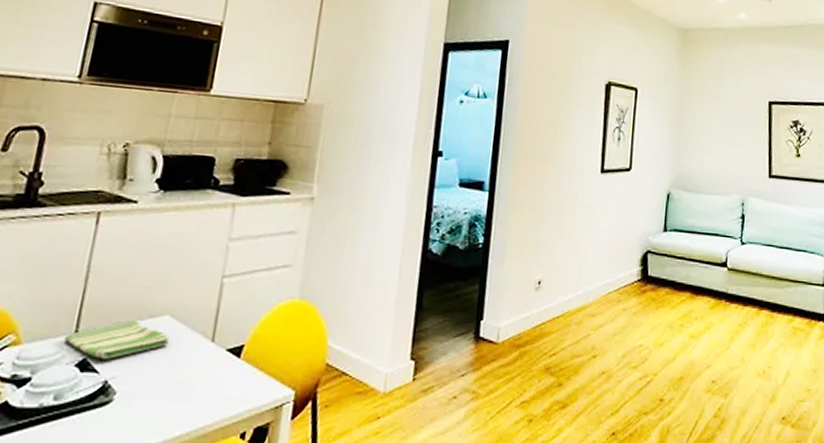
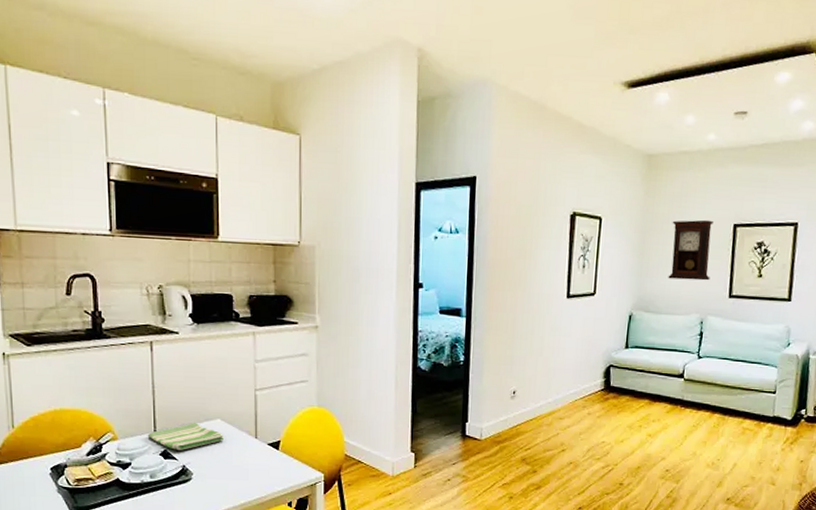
pendulum clock: none [706,95,749,159] -> present [668,219,714,281]

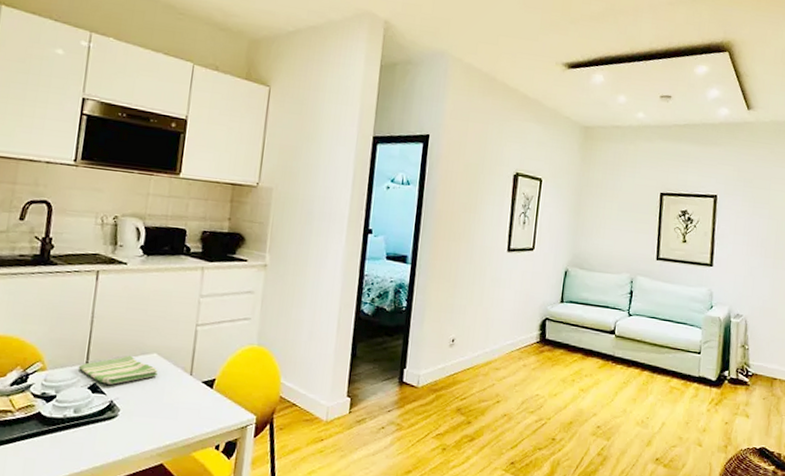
pendulum clock: present [668,219,714,281] -> none [601,186,642,243]

